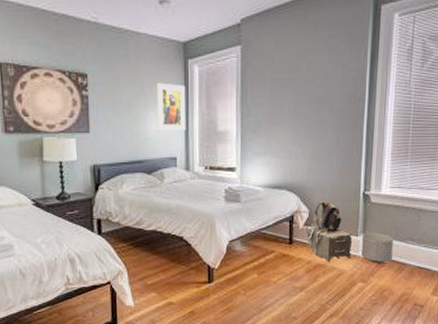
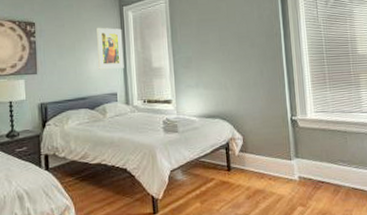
backpack: present [305,201,353,262] -> none [241,127,287,187]
planter: present [361,232,394,263] -> none [295,156,327,186]

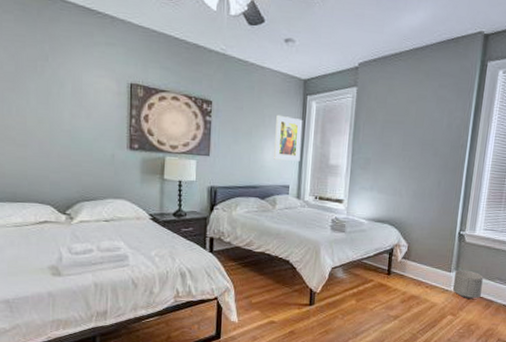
planter: none [295,156,327,186] -> present [452,269,483,299]

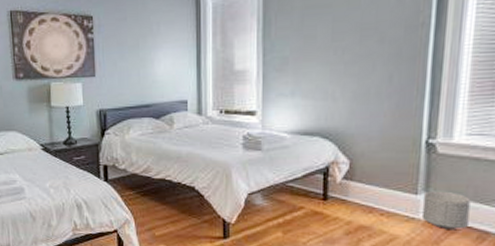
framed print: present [274,114,303,161] -> none [166,19,198,72]

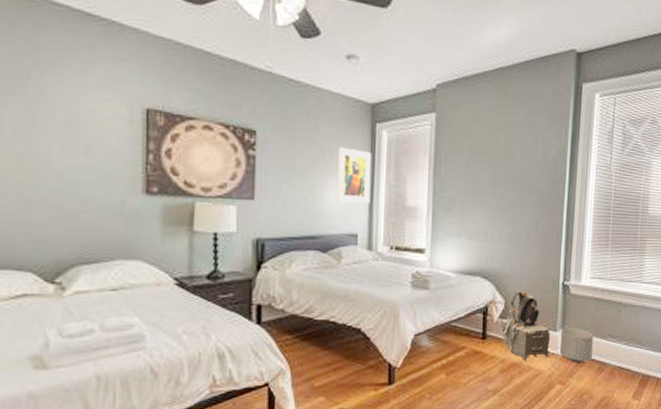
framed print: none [166,19,198,72] -> present [337,146,372,204]
backpack: none [345,150,410,224] -> present [500,291,551,360]

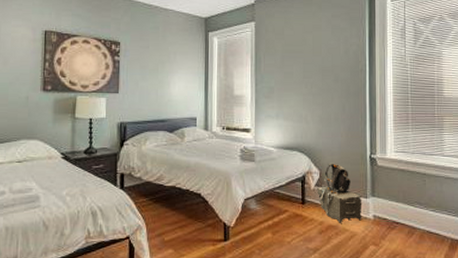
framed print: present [337,146,372,204] -> none [180,51,206,94]
planter: present [559,328,594,362] -> none [371,195,402,226]

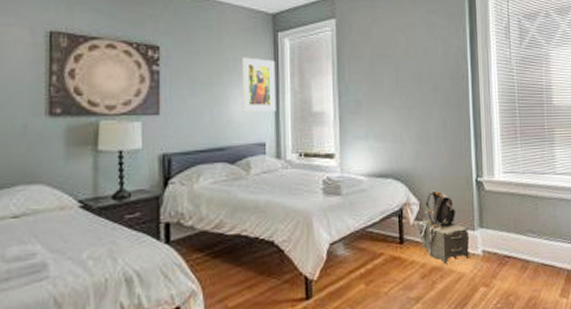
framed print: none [180,51,206,94] -> present [242,57,276,112]

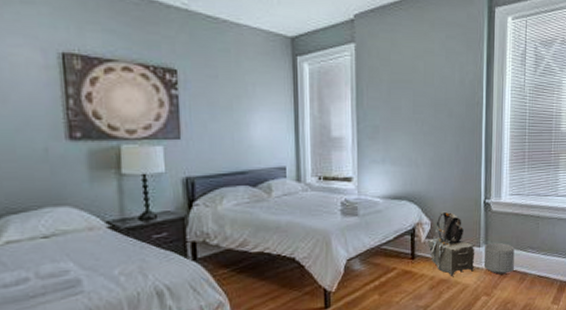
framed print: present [242,57,276,112] -> none [262,81,296,137]
planter: none [479,225,514,262] -> present [483,242,515,274]

